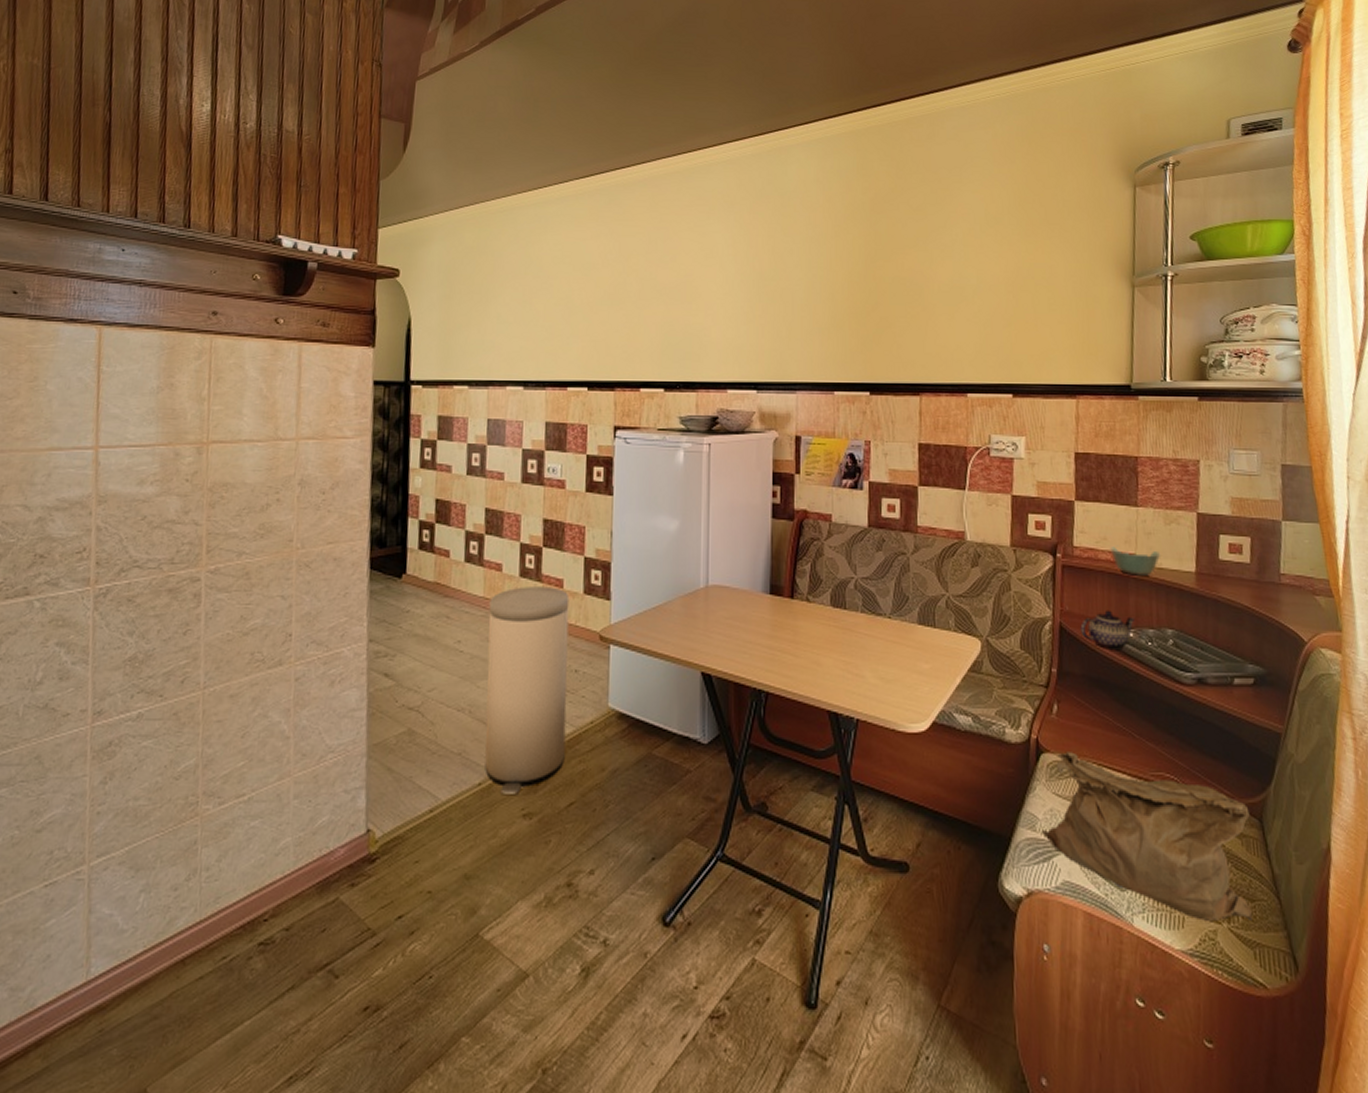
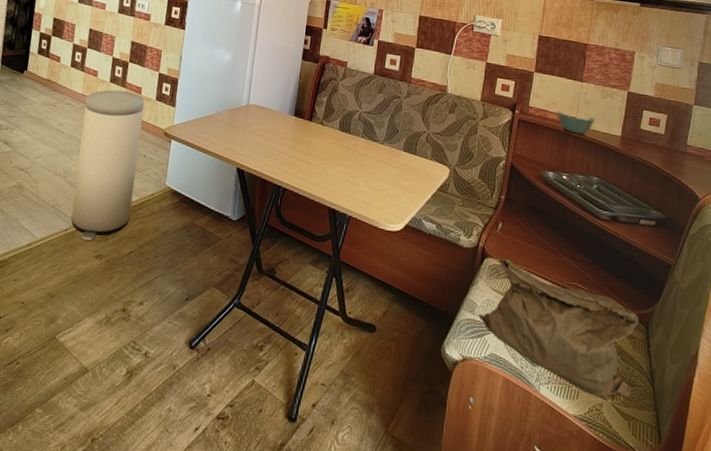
teapot: present [1080,610,1136,649] -> none [526,157,570,188]

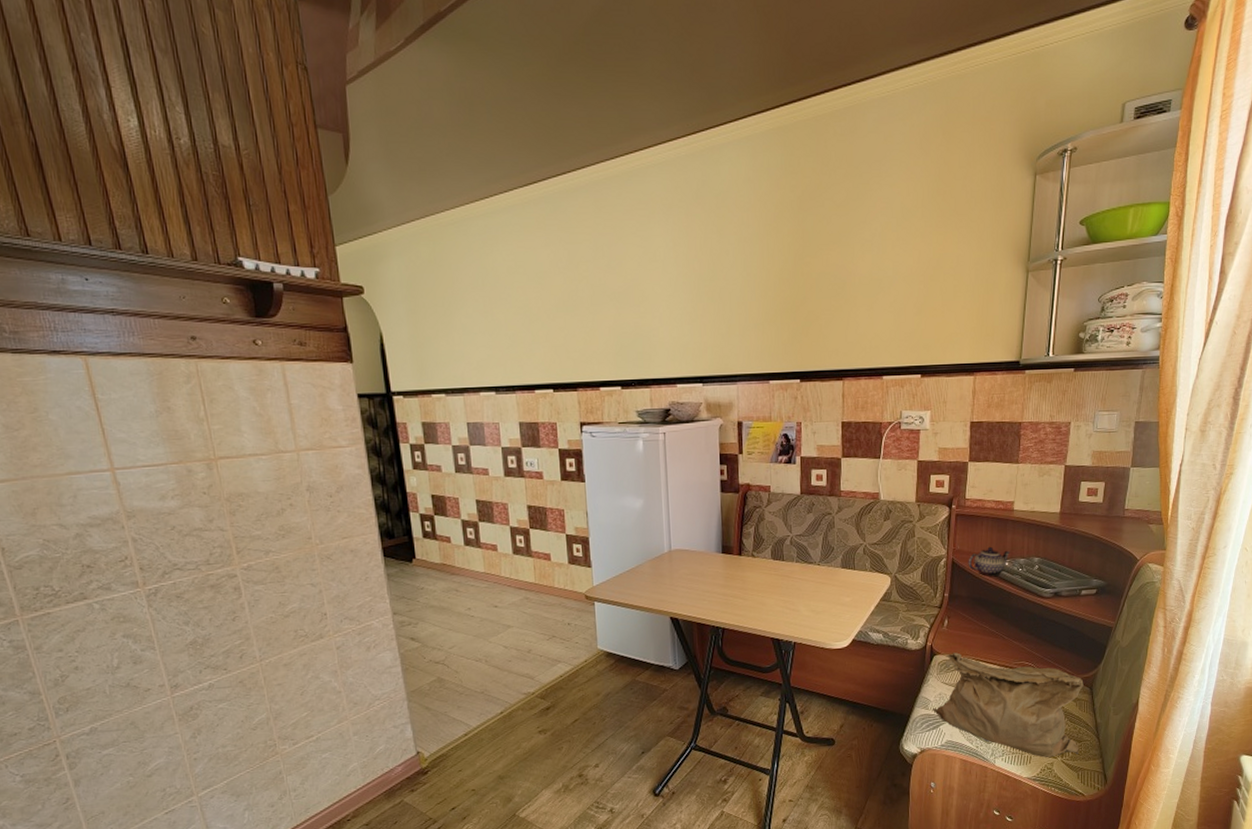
pedal bin: present [71,89,145,241] -> none [490,560,567,720]
teapot: none [526,157,570,188] -> present [968,546,1011,576]
bowl: present [557,109,596,135] -> none [994,495,1034,519]

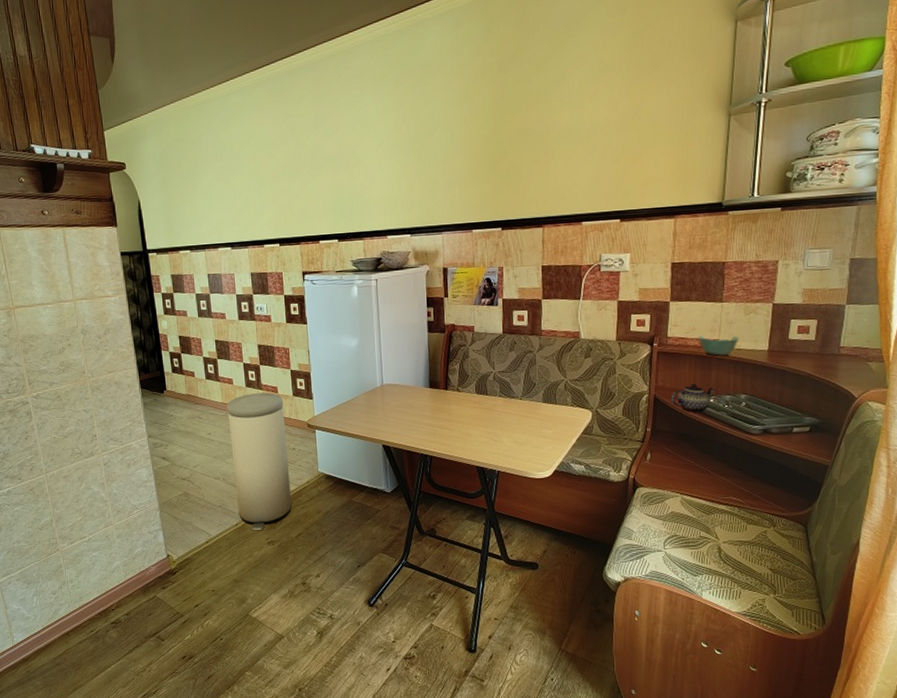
pedal bin: none [490,560,567,720] -> present [227,392,292,531]
bag: present [933,652,1084,758] -> none [636,486,797,594]
bowl: none [994,495,1034,519] -> present [698,333,740,356]

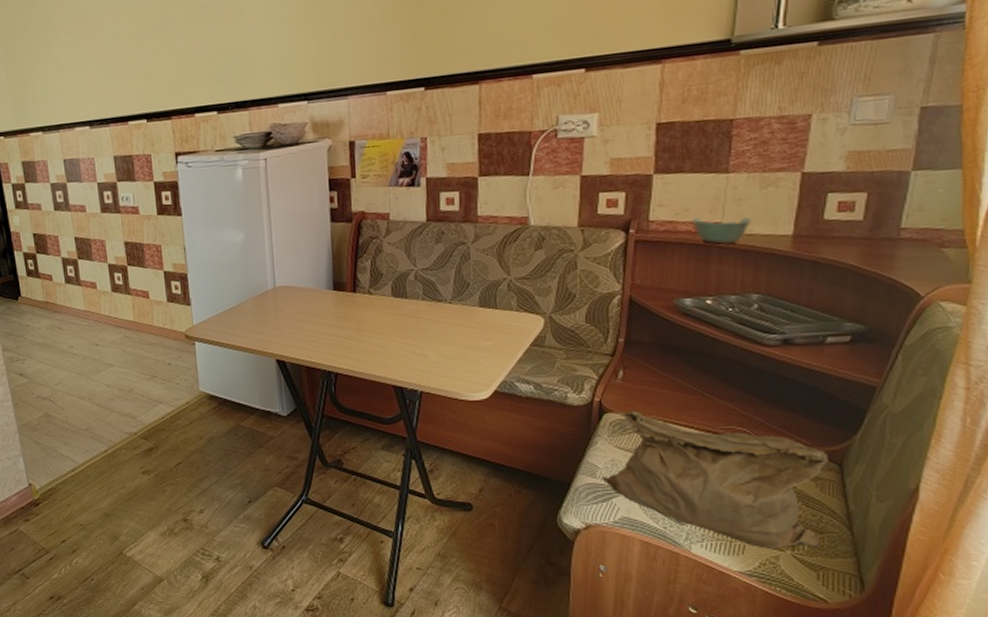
pedal bin: present [227,392,292,531] -> none [90,298,169,459]
bag: none [636,486,797,594] -> present [602,411,829,550]
teapot: present [671,383,716,412] -> none [652,280,716,318]

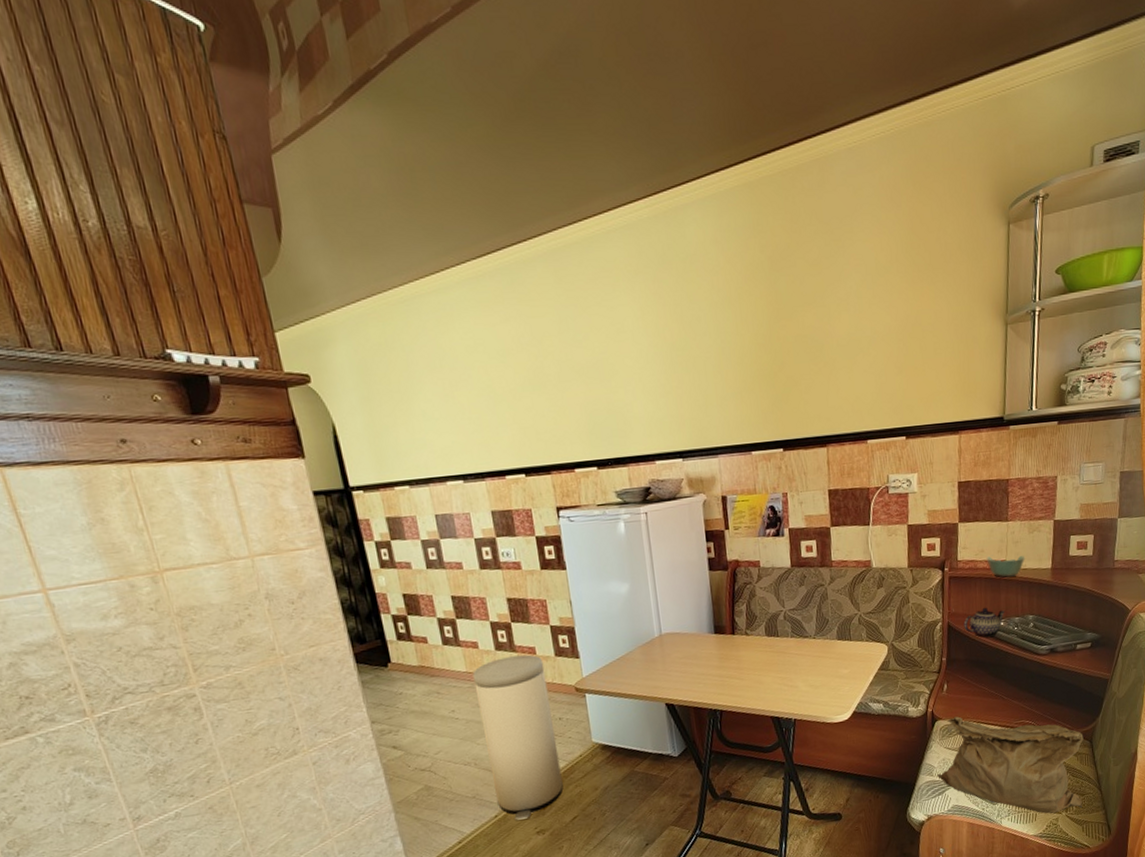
pedal bin: none [90,298,169,459] -> present [472,654,563,822]
teapot: none [652,280,716,318] -> present [963,607,1006,638]

